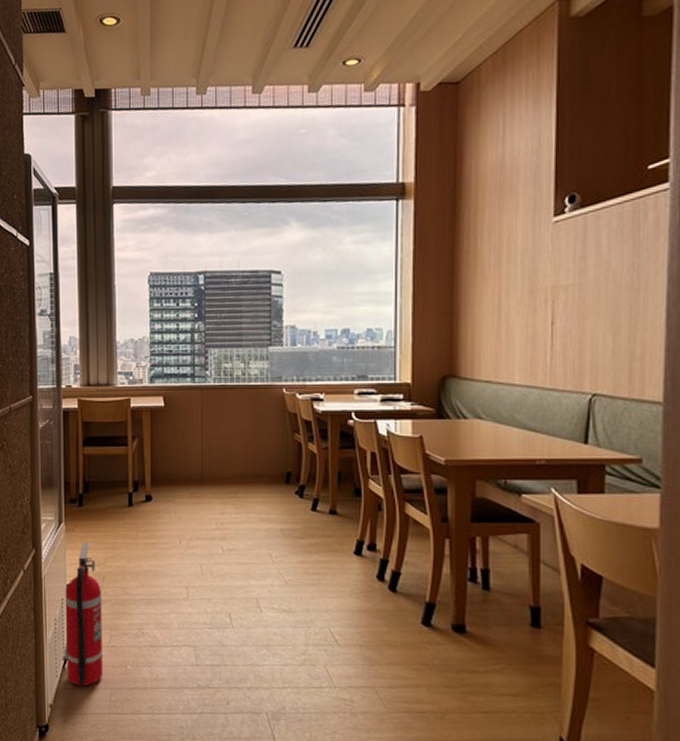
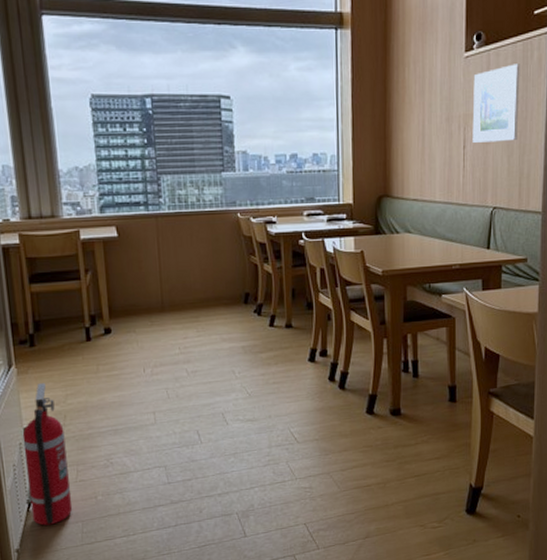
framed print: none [563,226,629,318] -> present [472,64,520,143]

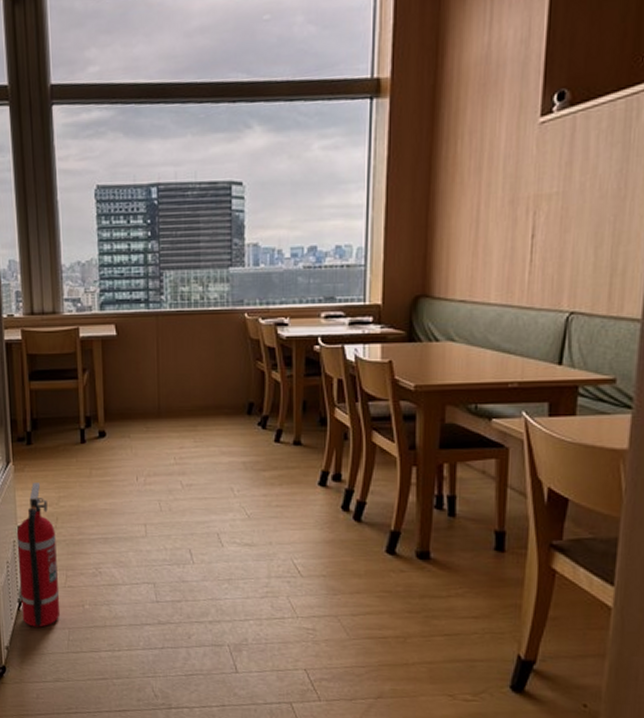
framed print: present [472,64,520,143] -> none [545,127,620,230]

